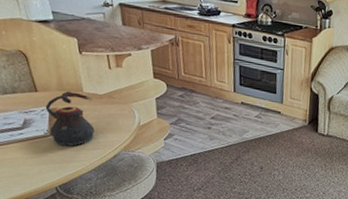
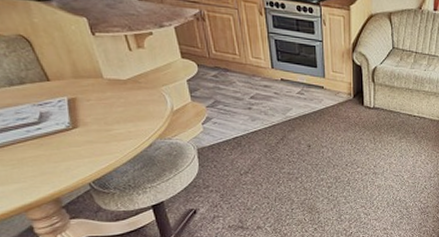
teapot: present [45,91,95,146] -> none [62,78,124,138]

